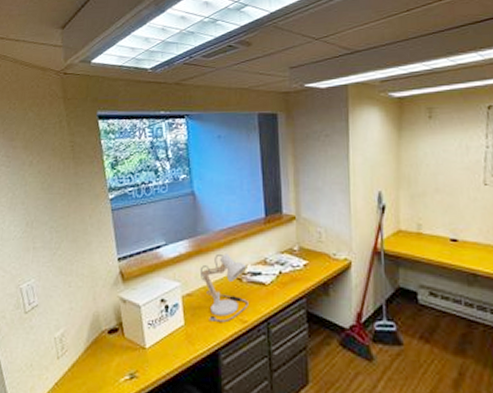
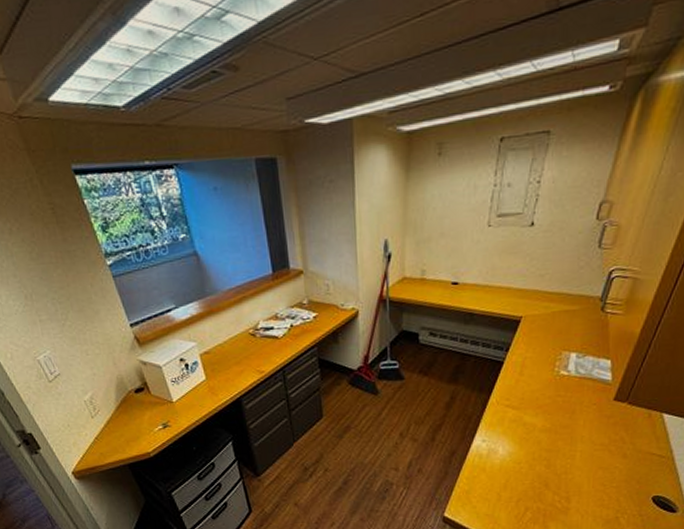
desk lamp: present [199,253,249,323] -> none [213,311,264,375]

